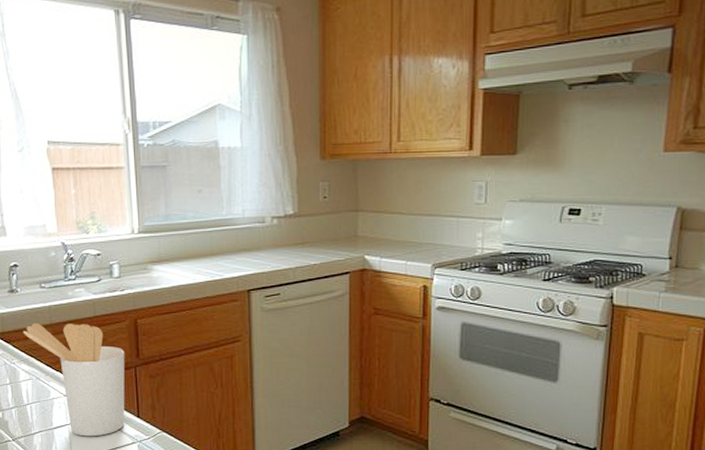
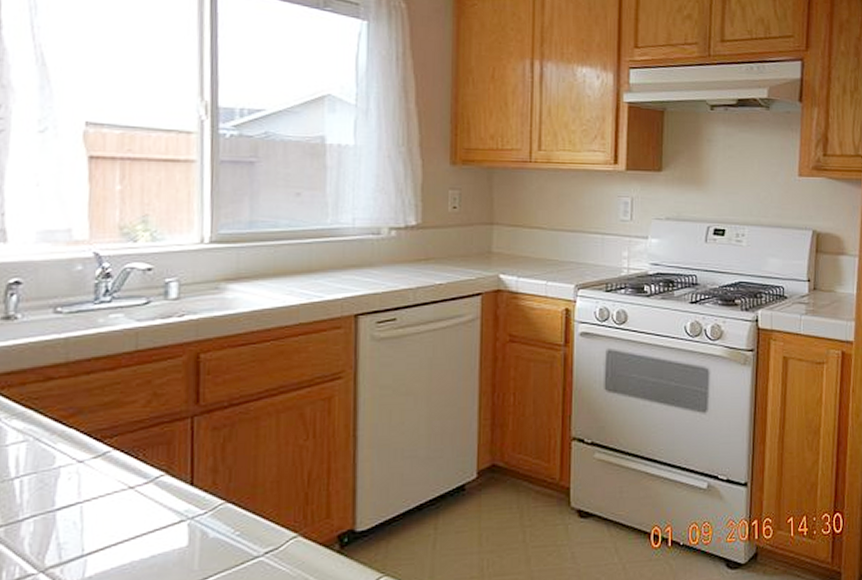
utensil holder: present [22,322,125,437] -> none [18,361,179,518]

